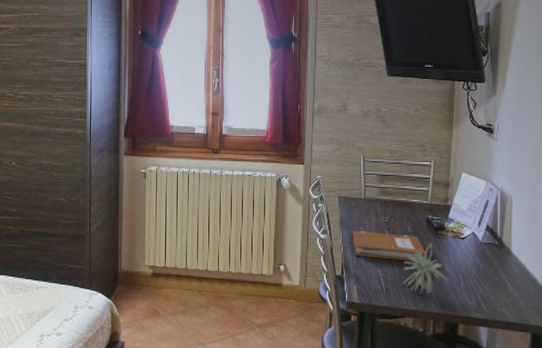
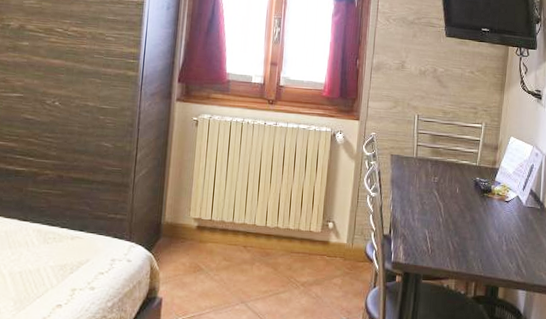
notebook: present [352,230,426,262] -> none [401,189,472,223]
succulent plant: present [402,243,448,294] -> none [447,205,492,256]

